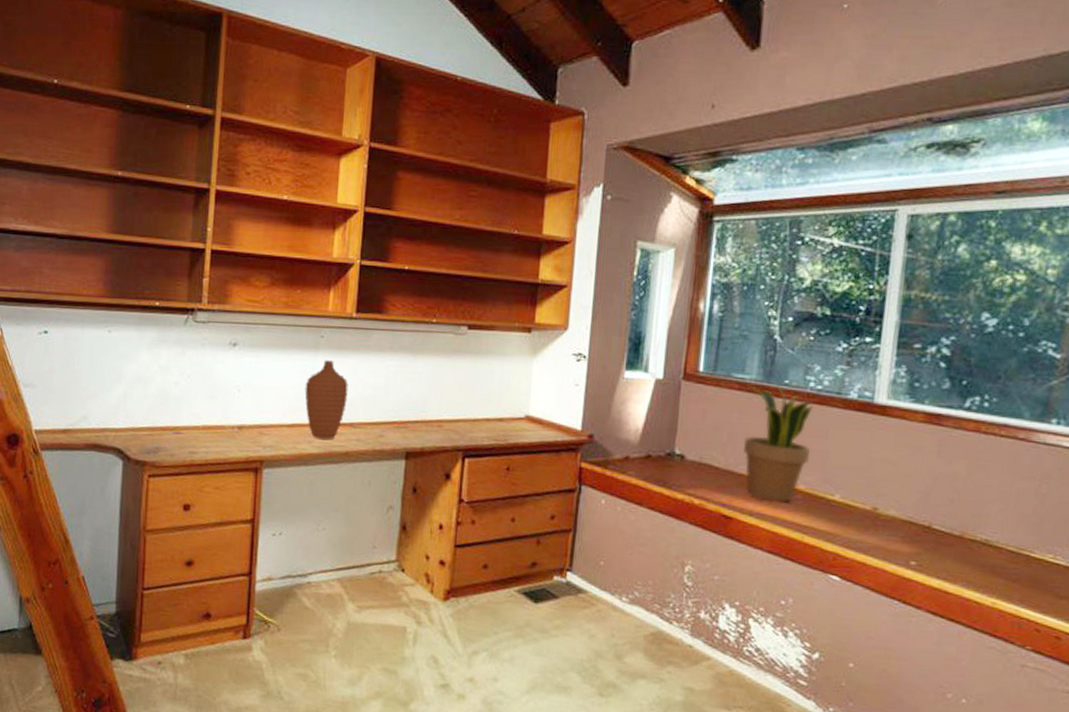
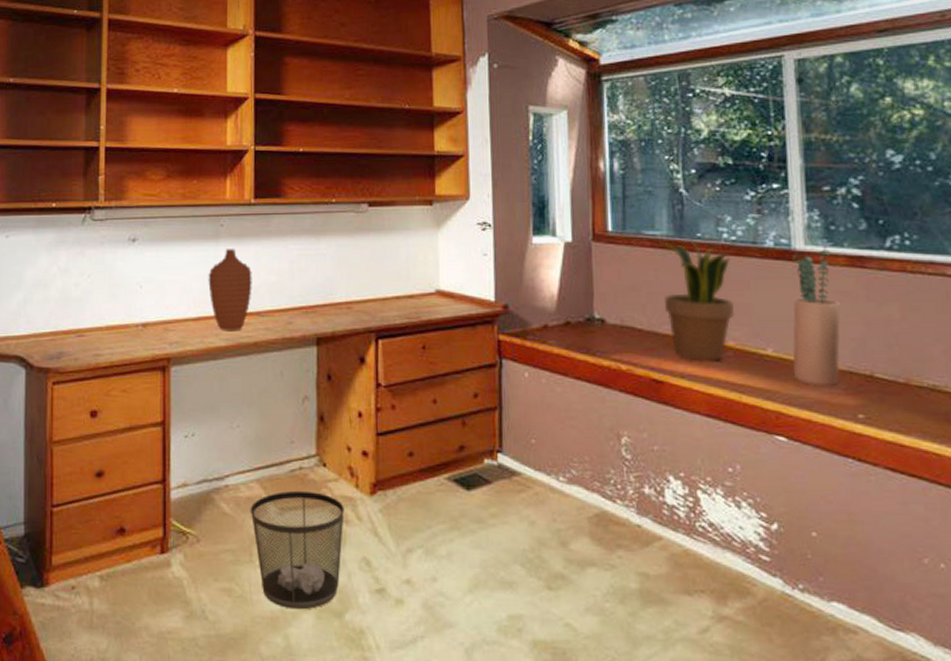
waste bin: none [329,591,418,697] -> present [250,490,345,610]
vase: none [855,398,912,535] -> present [792,243,841,387]

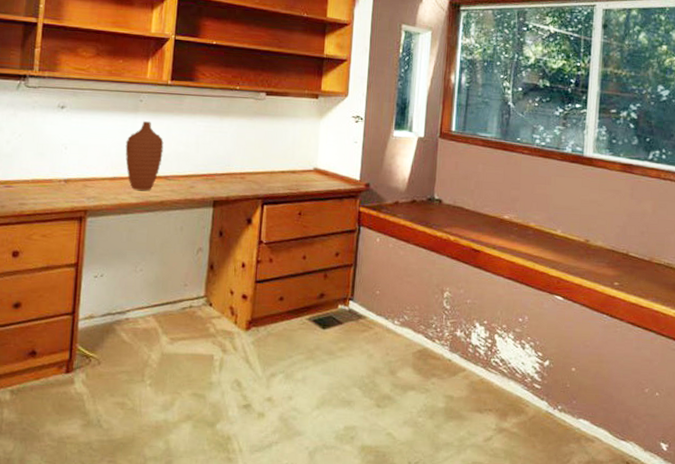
waste bin: present [250,490,345,610] -> none [145,324,224,420]
potted plant: present [659,240,735,361] -> none [487,141,540,237]
vase: present [792,243,841,387] -> none [573,152,612,261]

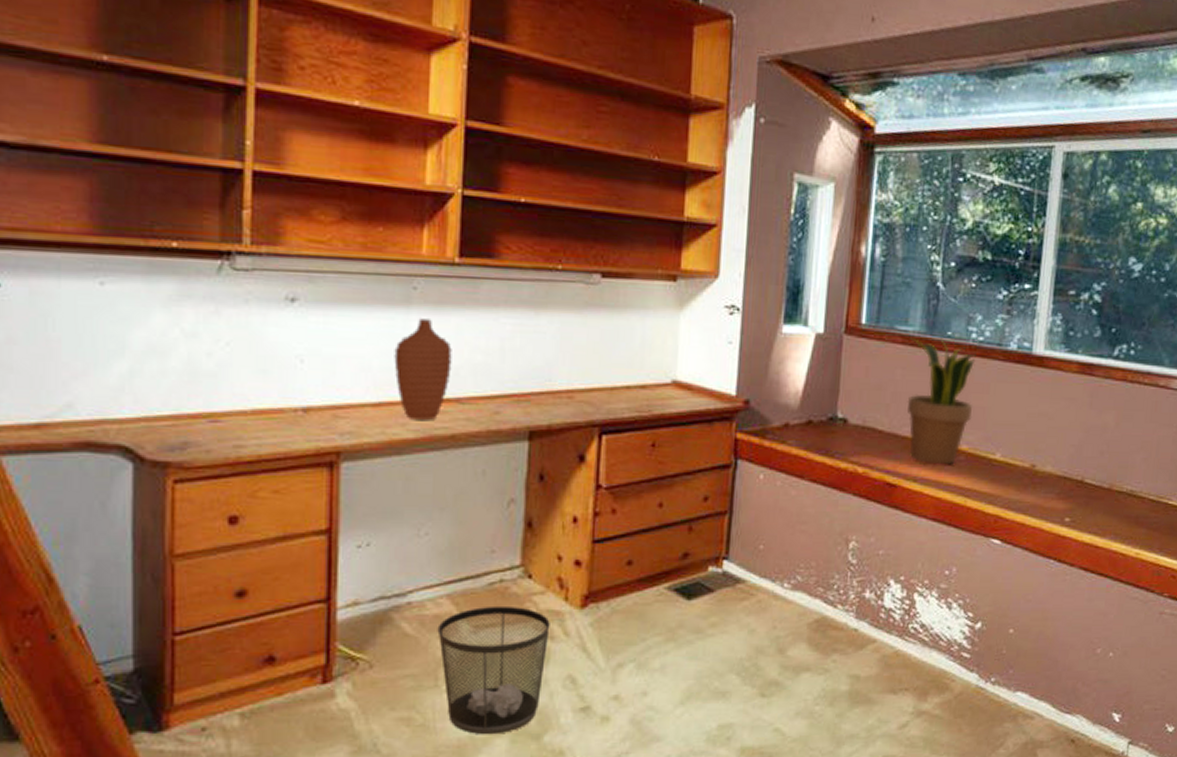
waste bin: none [145,324,224,420] -> present [437,605,550,735]
potted plant: none [487,141,540,237] -> present [907,337,976,465]

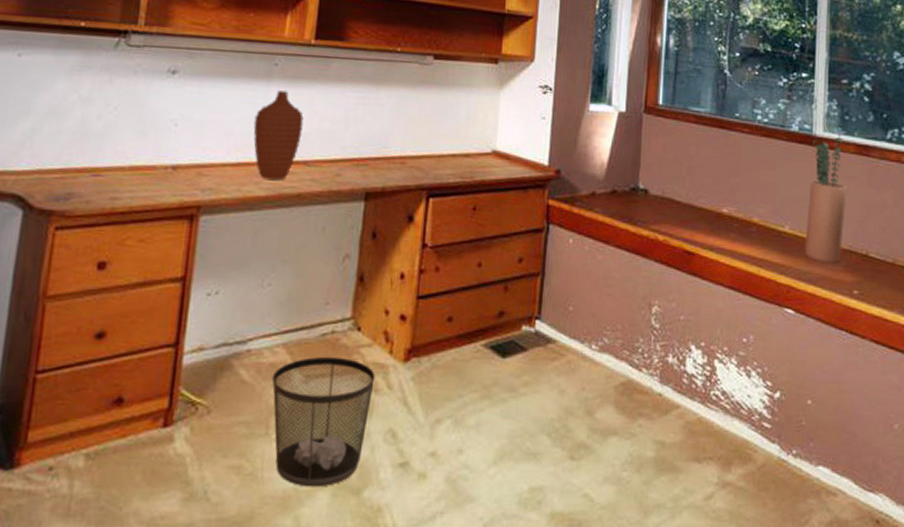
potted plant: present [907,337,976,465] -> none [701,117,762,236]
vase: none [1015,348,1066,492] -> present [804,131,847,264]

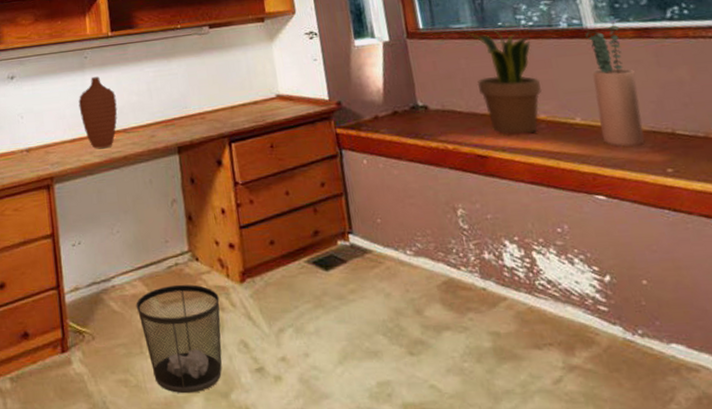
potted plant: none [701,117,762,236] -> present [465,29,543,135]

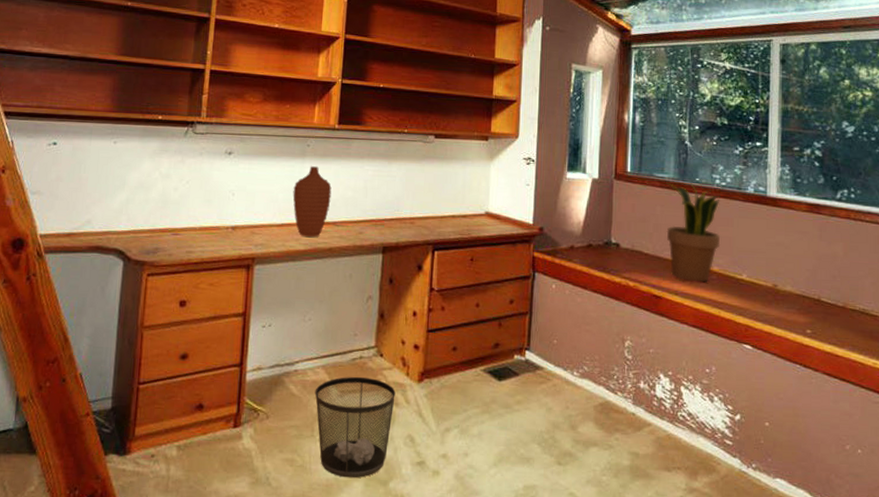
vase: present [584,19,645,147] -> none [761,192,800,307]

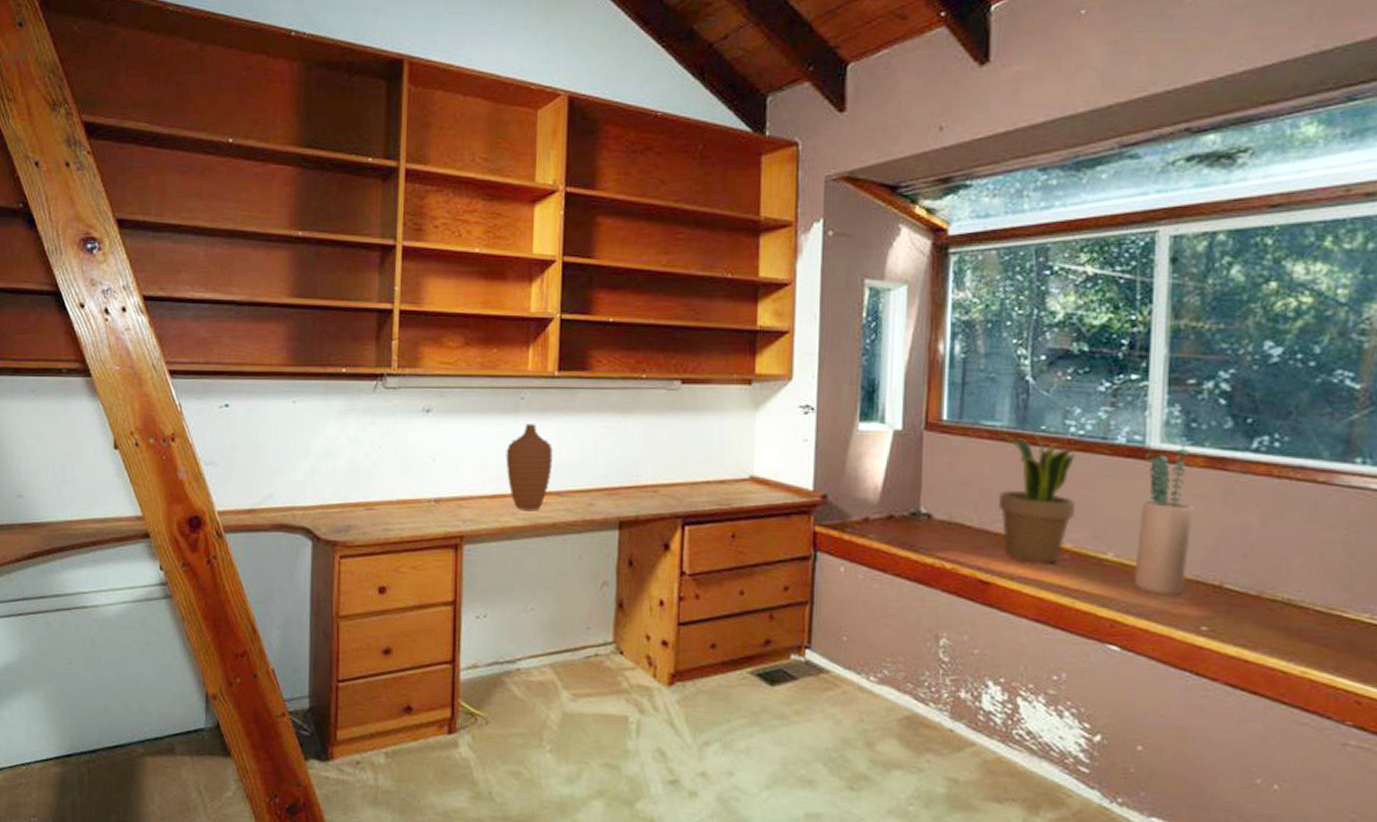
waste bin: present [314,376,396,478] -> none [541,677,640,797]
vase: none [761,192,800,307] -> present [1134,441,1194,597]

